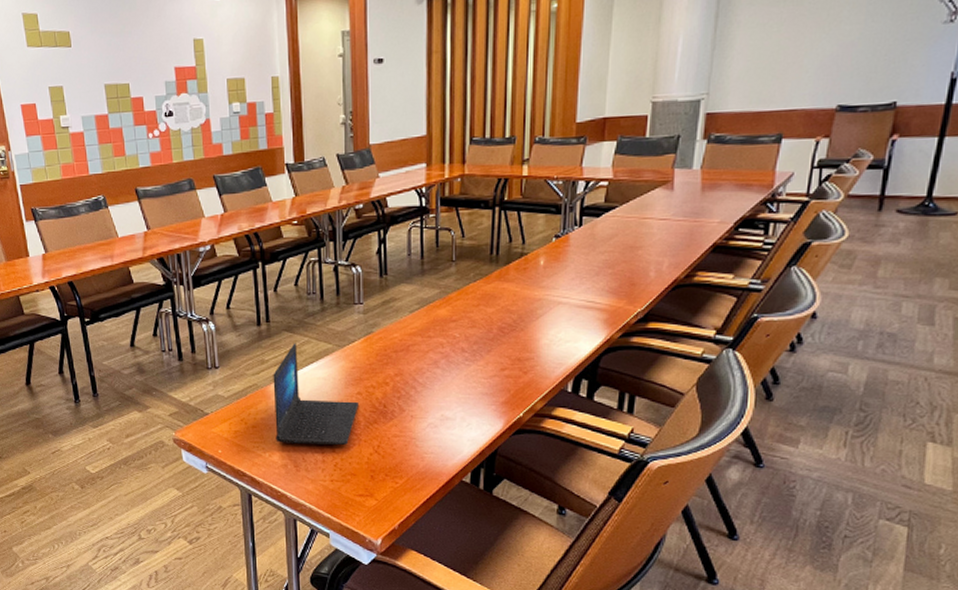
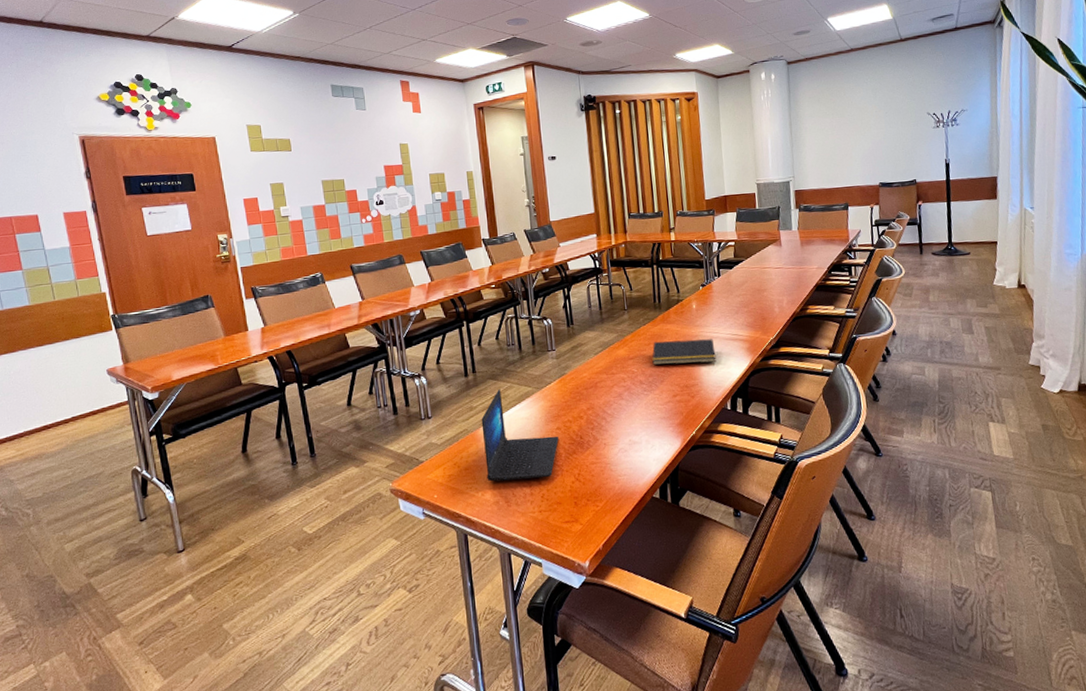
notepad: none [480,302,562,334] -> present [652,339,717,365]

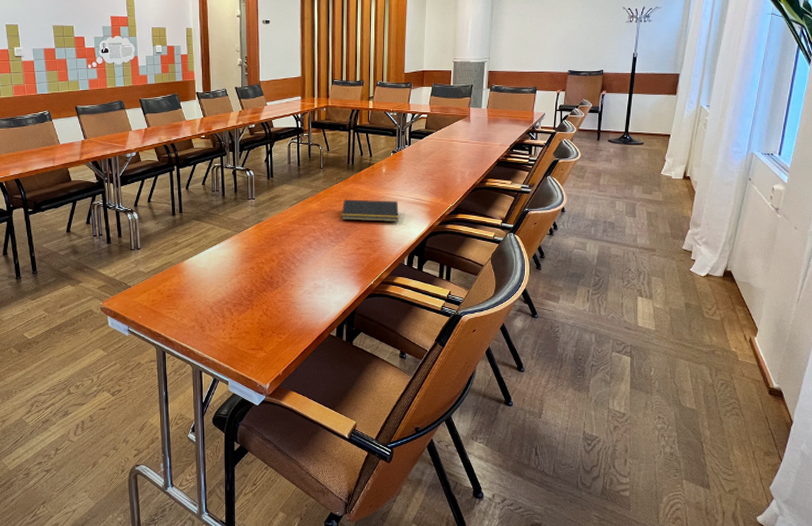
laptop: present [481,389,559,482] -> none [184,229,251,309]

